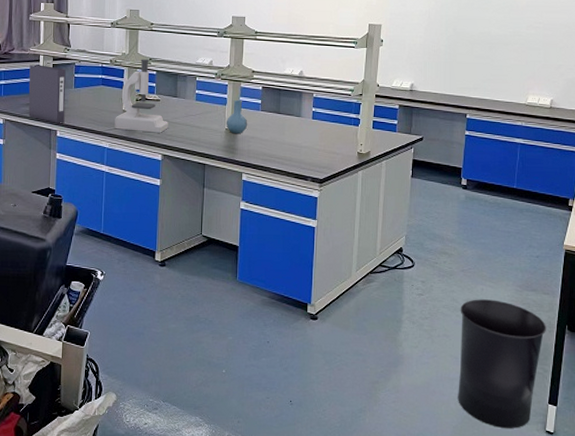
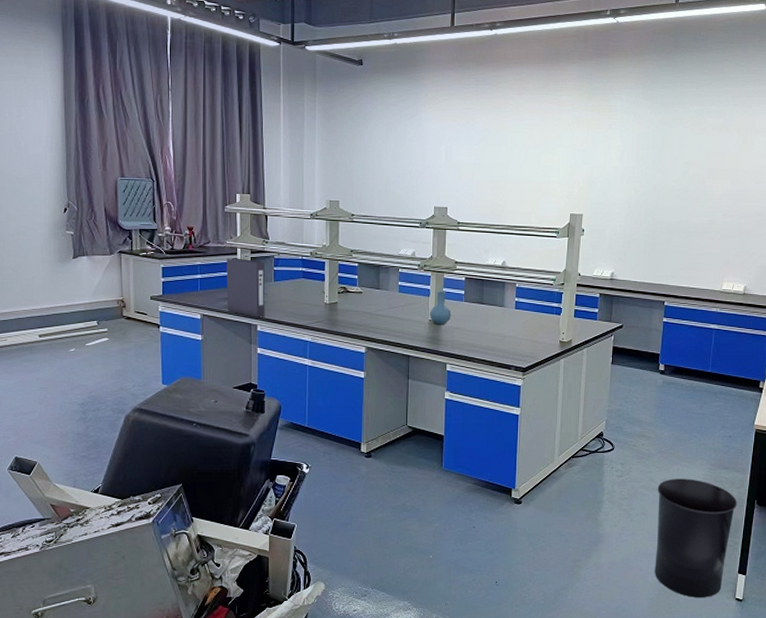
microscope: present [115,59,168,133] -> none [317,251,371,326]

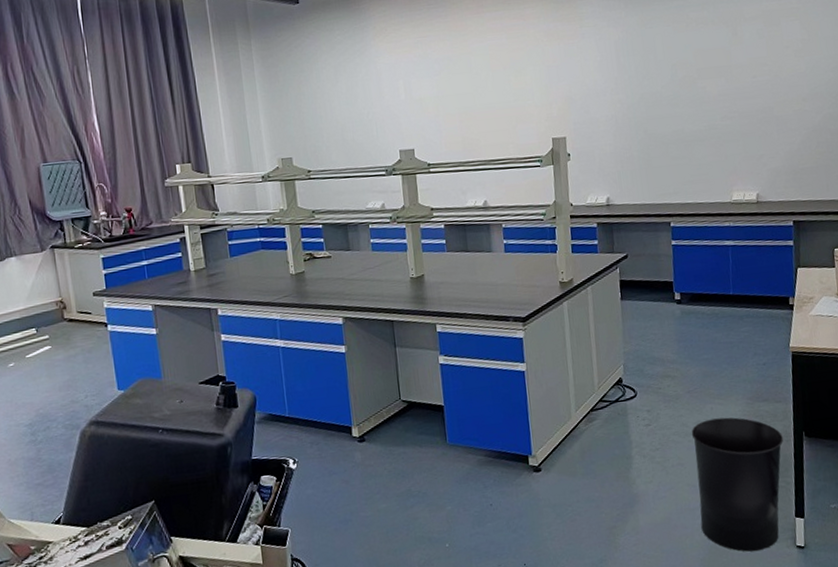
binder: present [226,258,265,317] -> none [173,236,225,301]
flask: present [429,290,452,325] -> none [409,243,435,282]

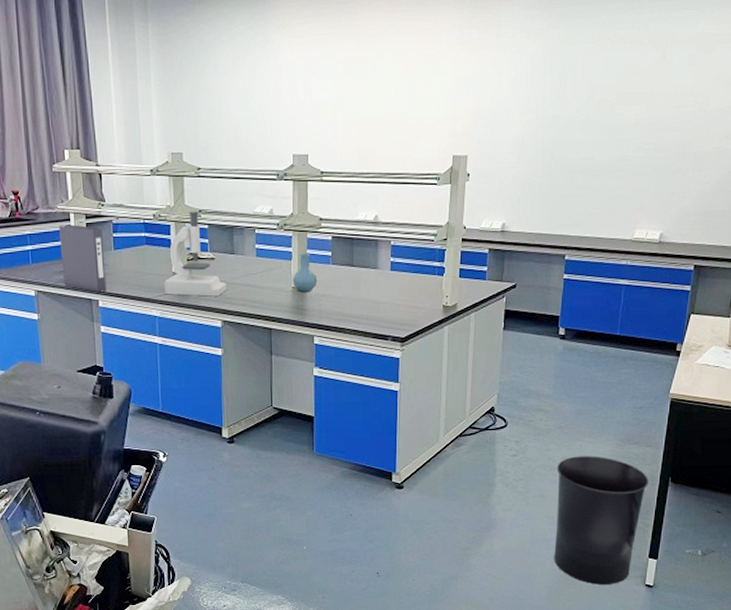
binder: none [173,236,225,301] -> present [59,224,107,292]
microscope: none [282,212,345,297] -> present [164,211,227,297]
flask: none [409,243,435,282] -> present [292,253,318,293]

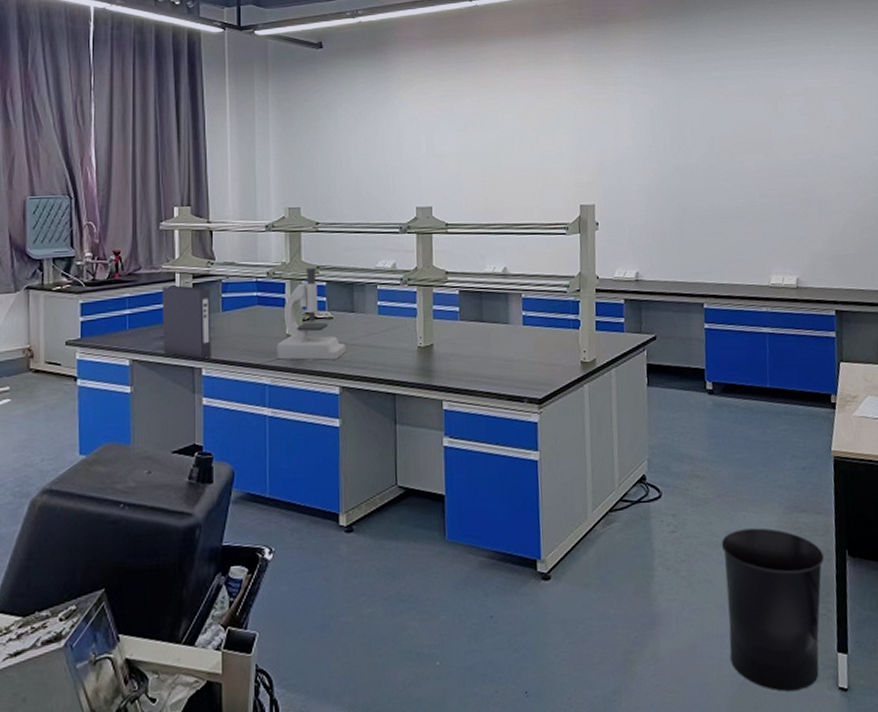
flask: present [292,253,318,293] -> none [417,309,445,352]

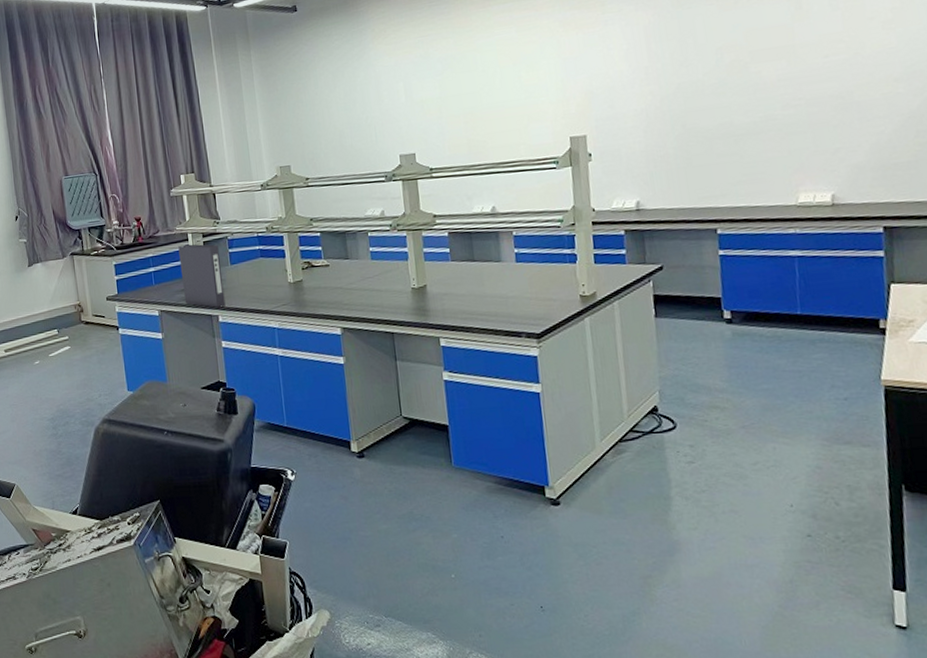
microscope: present [277,267,346,360] -> none [281,220,344,306]
waste bin: present [721,528,824,691] -> none [747,460,874,625]

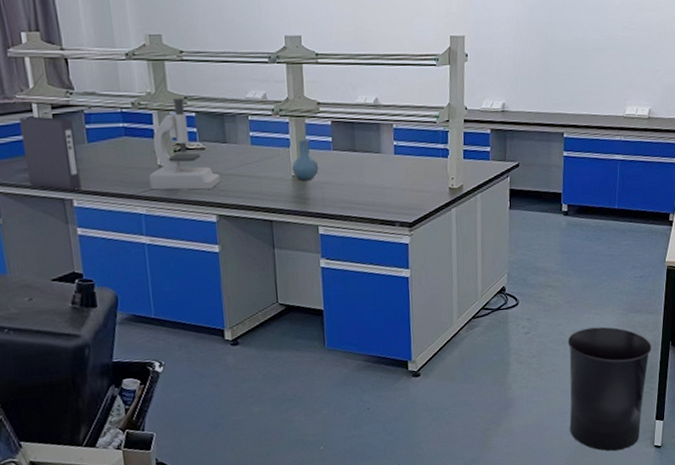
microscope: none [281,220,344,306] -> present [149,97,220,190]
flask: none [410,251,438,293] -> present [291,139,319,181]
waste bin: none [747,460,874,625] -> present [567,326,651,451]

